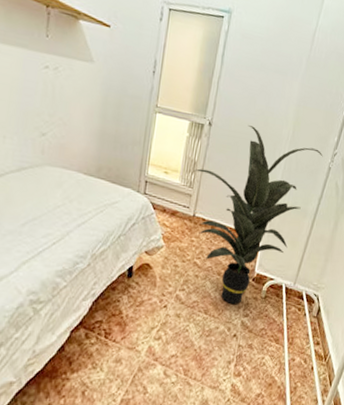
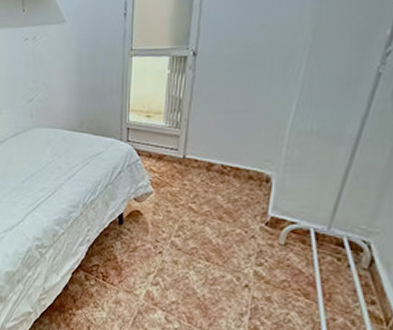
indoor plant: present [194,125,323,305] -> none [180,44,366,253]

